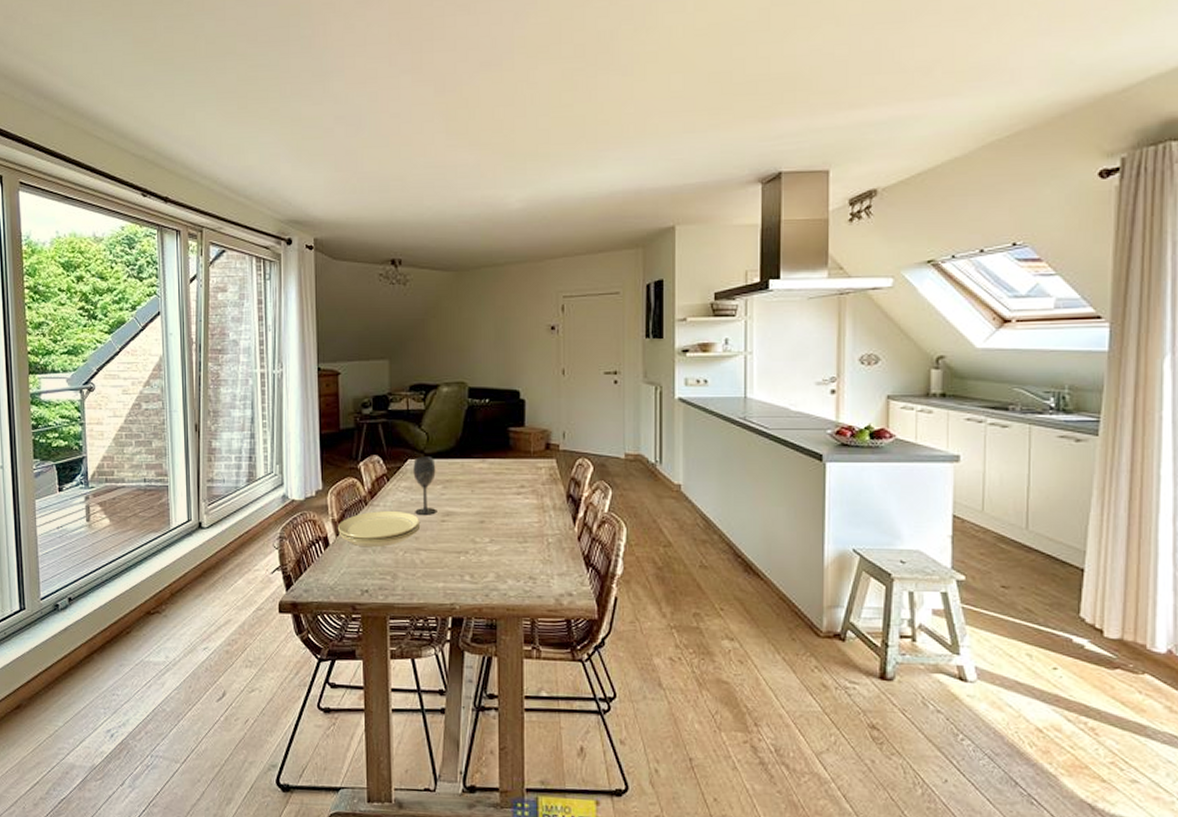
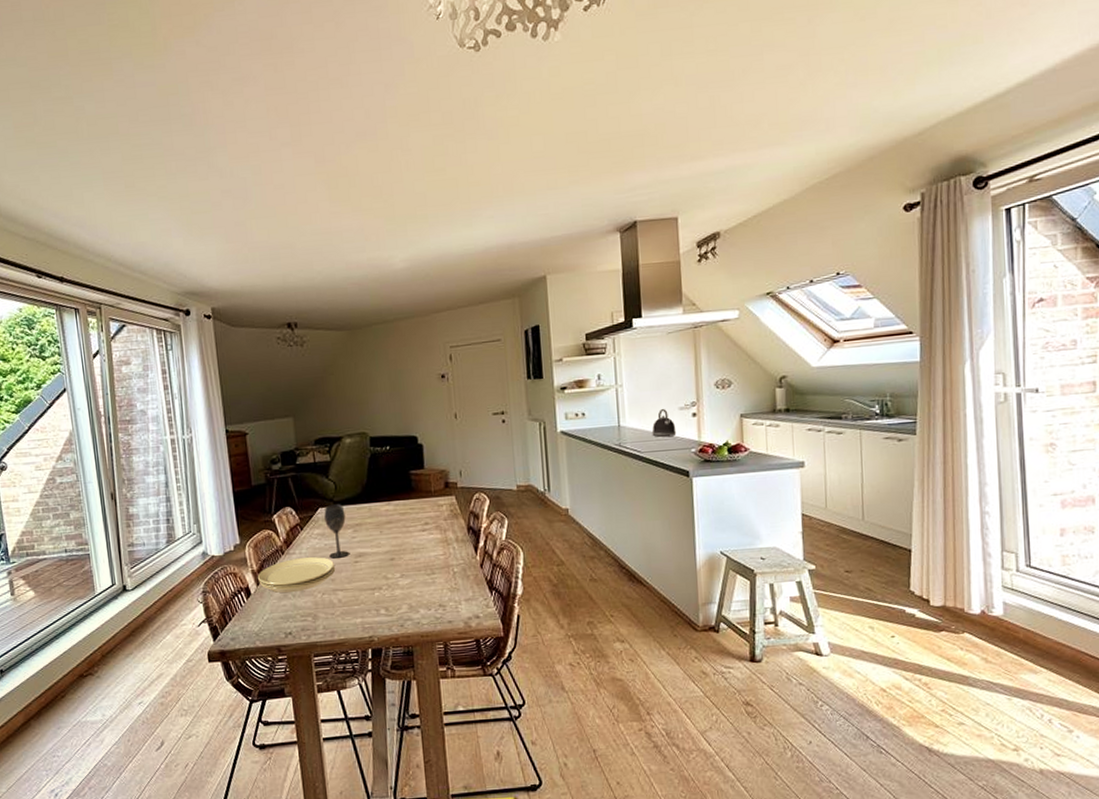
kettle: none [782,381,811,415] -> present [652,408,677,437]

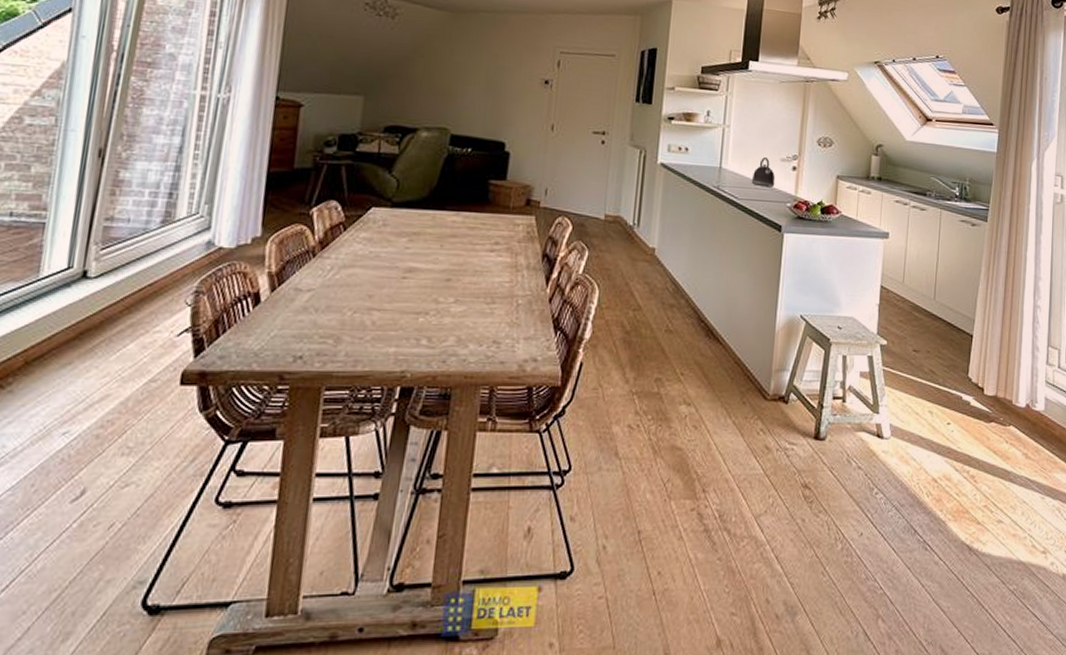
plate: present [257,557,336,594] -> none [273,264,377,307]
wine glass: present [324,504,349,559] -> none [372,205,404,271]

